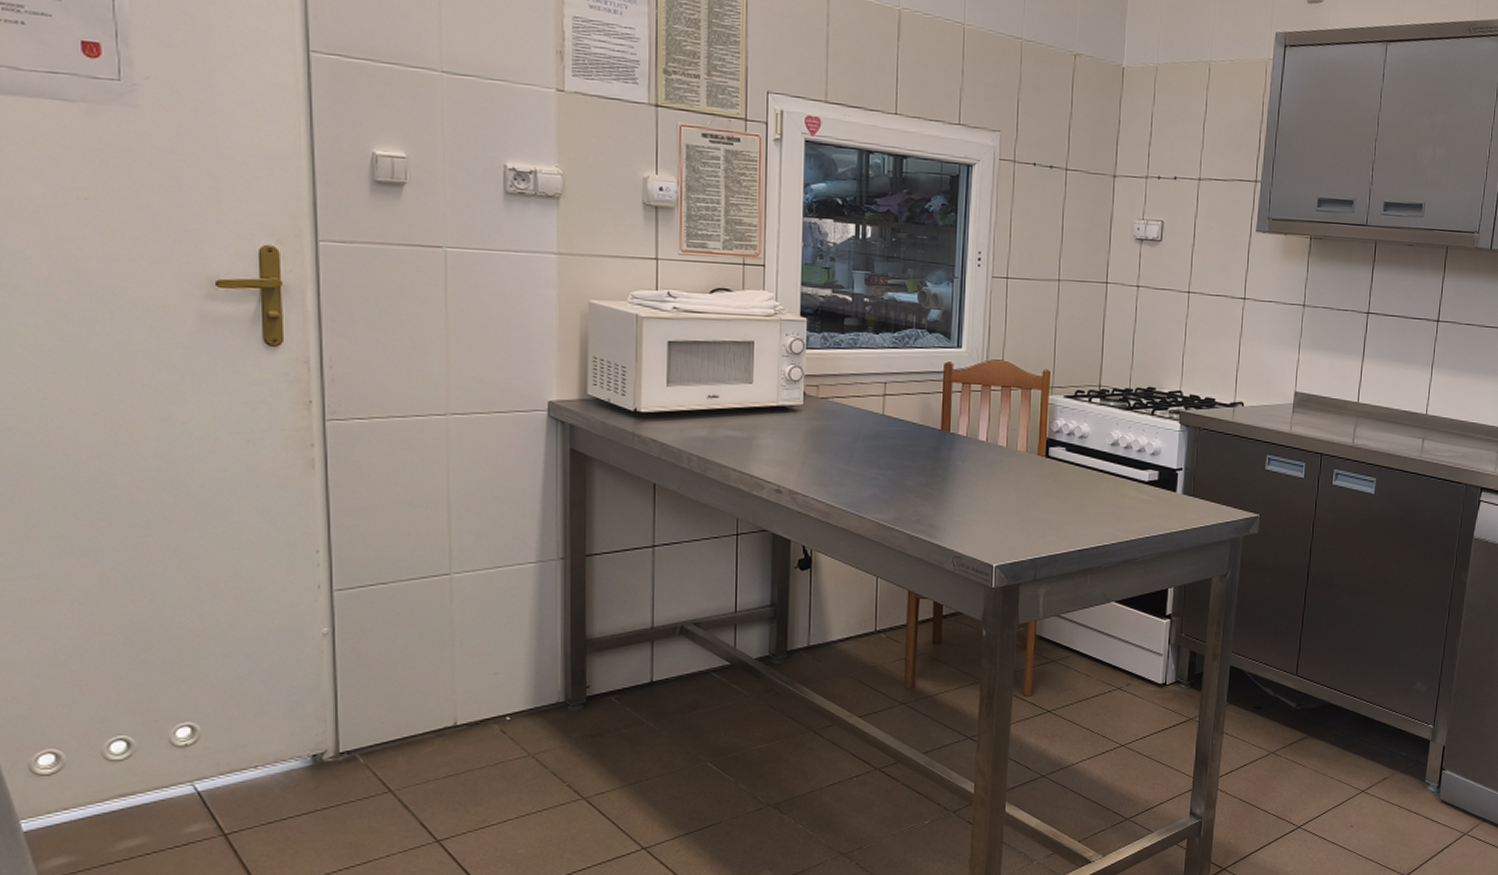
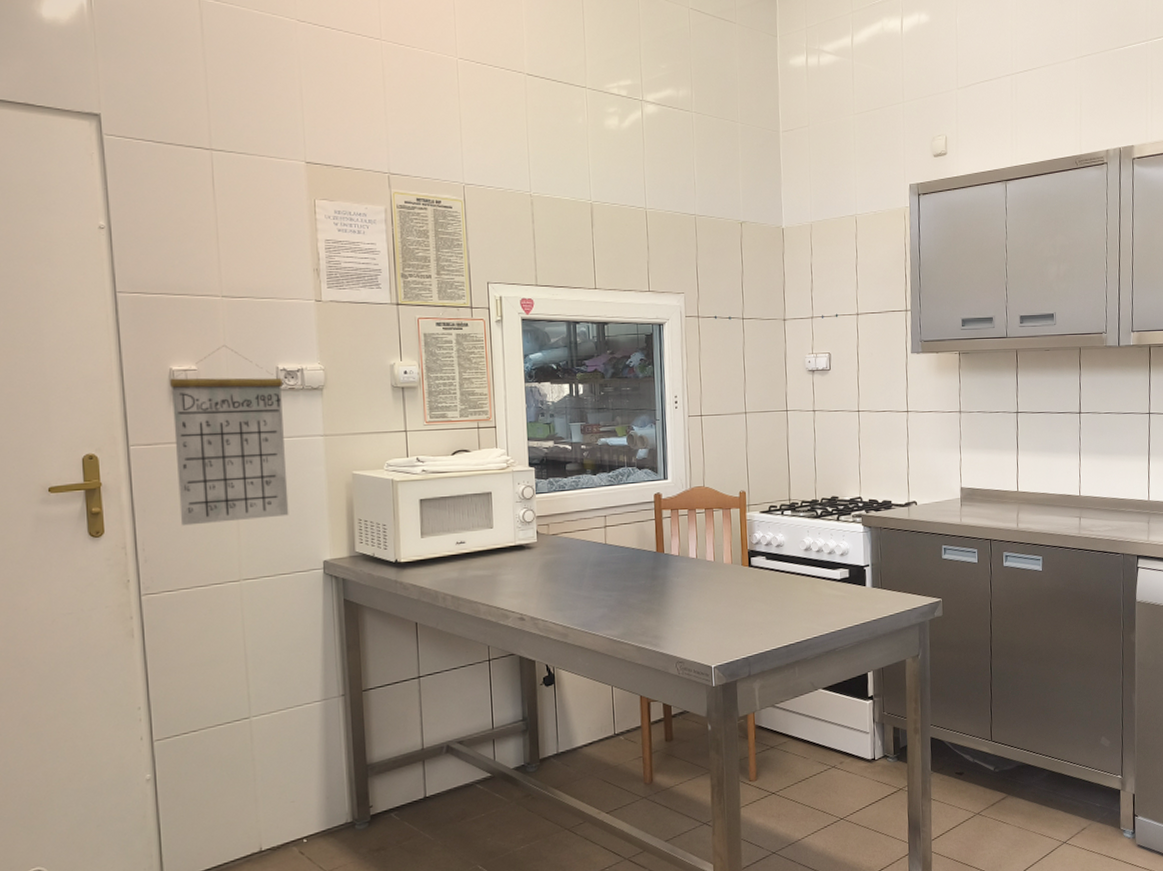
calendar: none [372,130,512,345] -> present [170,344,289,526]

